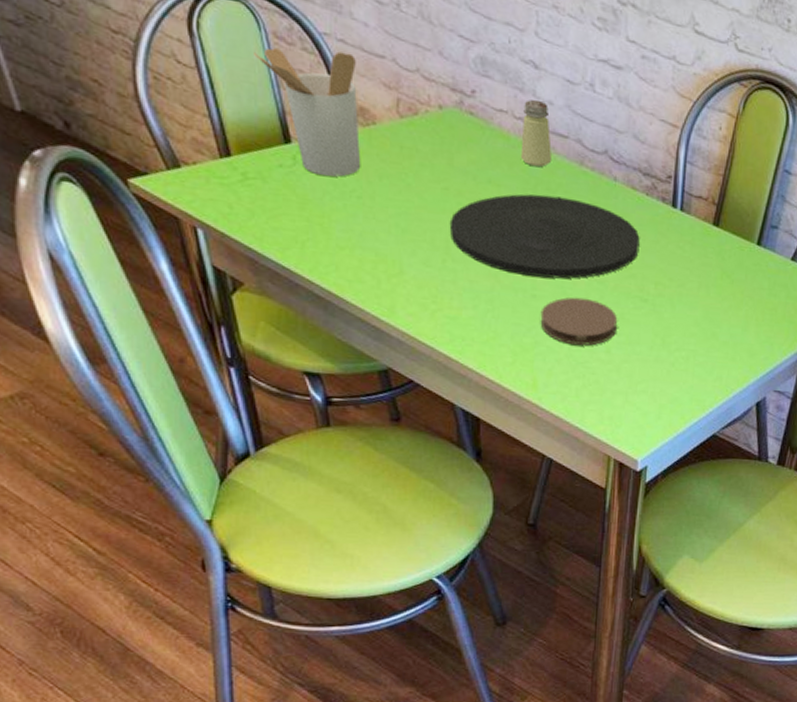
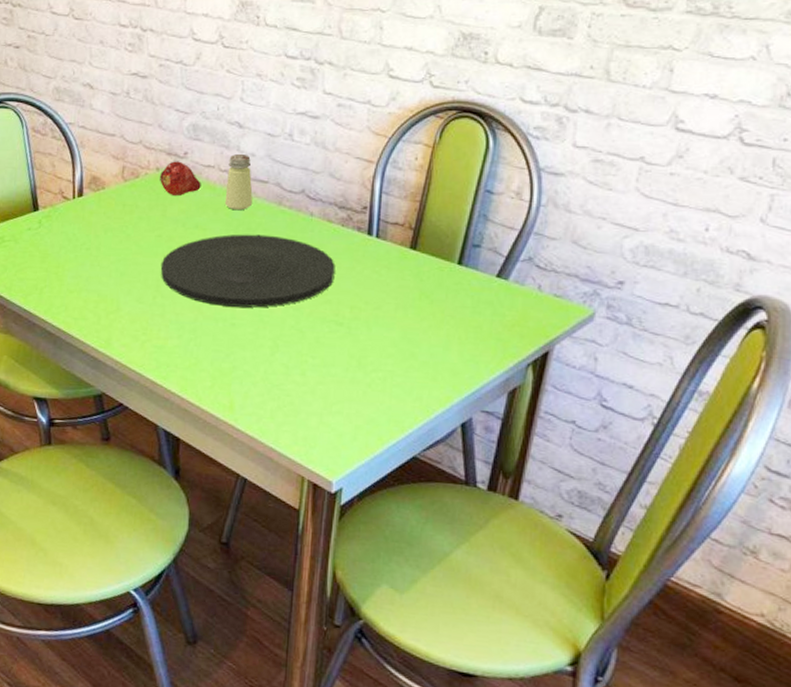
utensil holder: present [254,47,361,177] -> none [17,135,92,234]
fruit: none [444,99,493,143] -> present [160,161,201,197]
coaster: present [540,297,618,346] -> none [238,324,313,369]

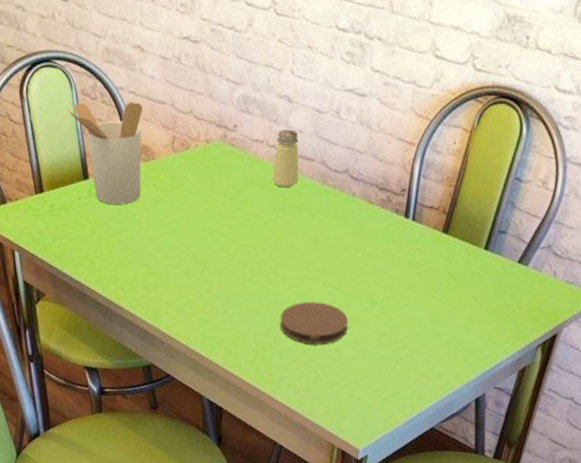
utensil holder: none [17,135,92,234] -> present [66,101,143,205]
fruit: present [160,161,201,197] -> none [209,133,250,171]
plate: present [160,234,336,308] -> none [208,211,373,286]
coaster: none [238,324,313,369] -> present [279,301,349,345]

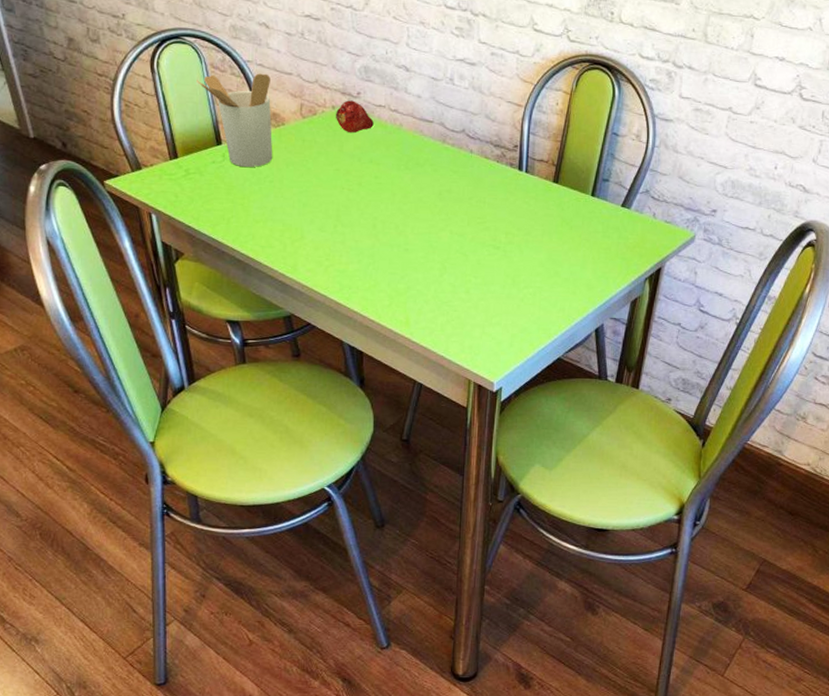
fruit: none [209,133,250,171] -> present [336,100,374,134]
saltshaker: present [271,129,299,188] -> none [395,95,421,147]
coaster: present [279,301,349,345] -> none [411,248,475,288]

